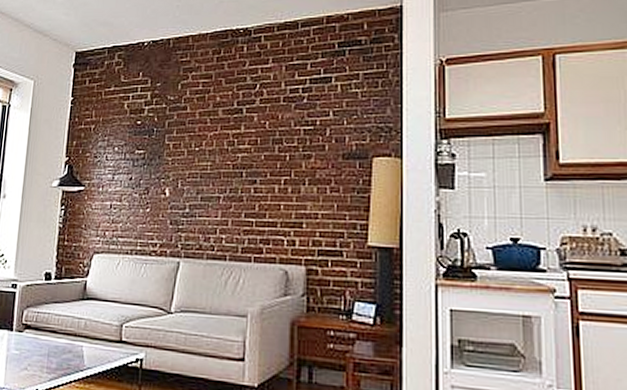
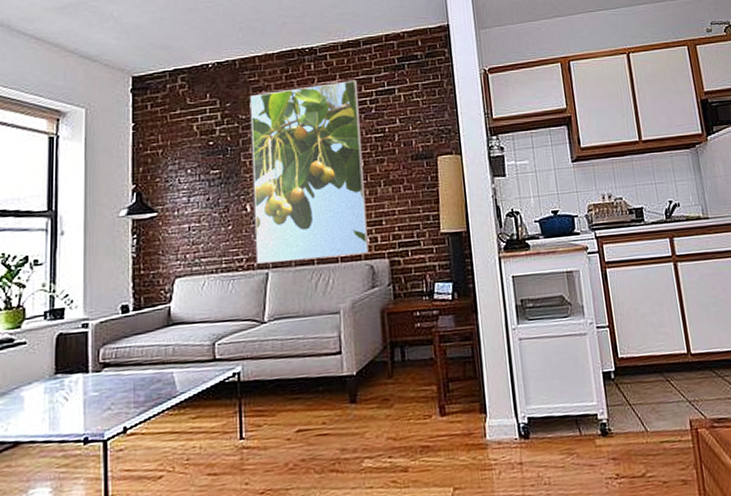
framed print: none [170,65,292,258] -> present [249,80,369,264]

